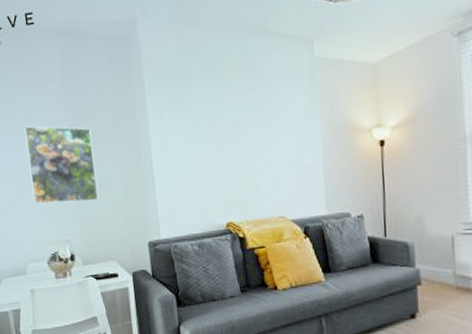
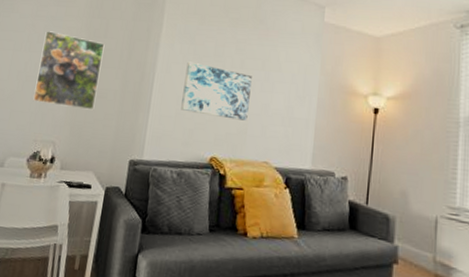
wall art: none [181,129,255,183] -> present [181,61,252,121]

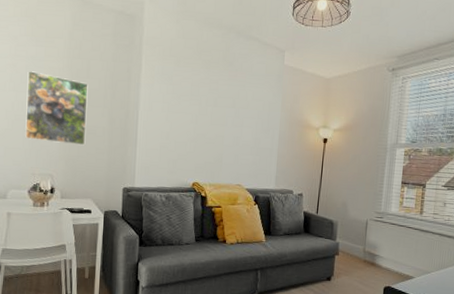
wall art: present [181,61,252,121] -> none [164,100,225,151]

